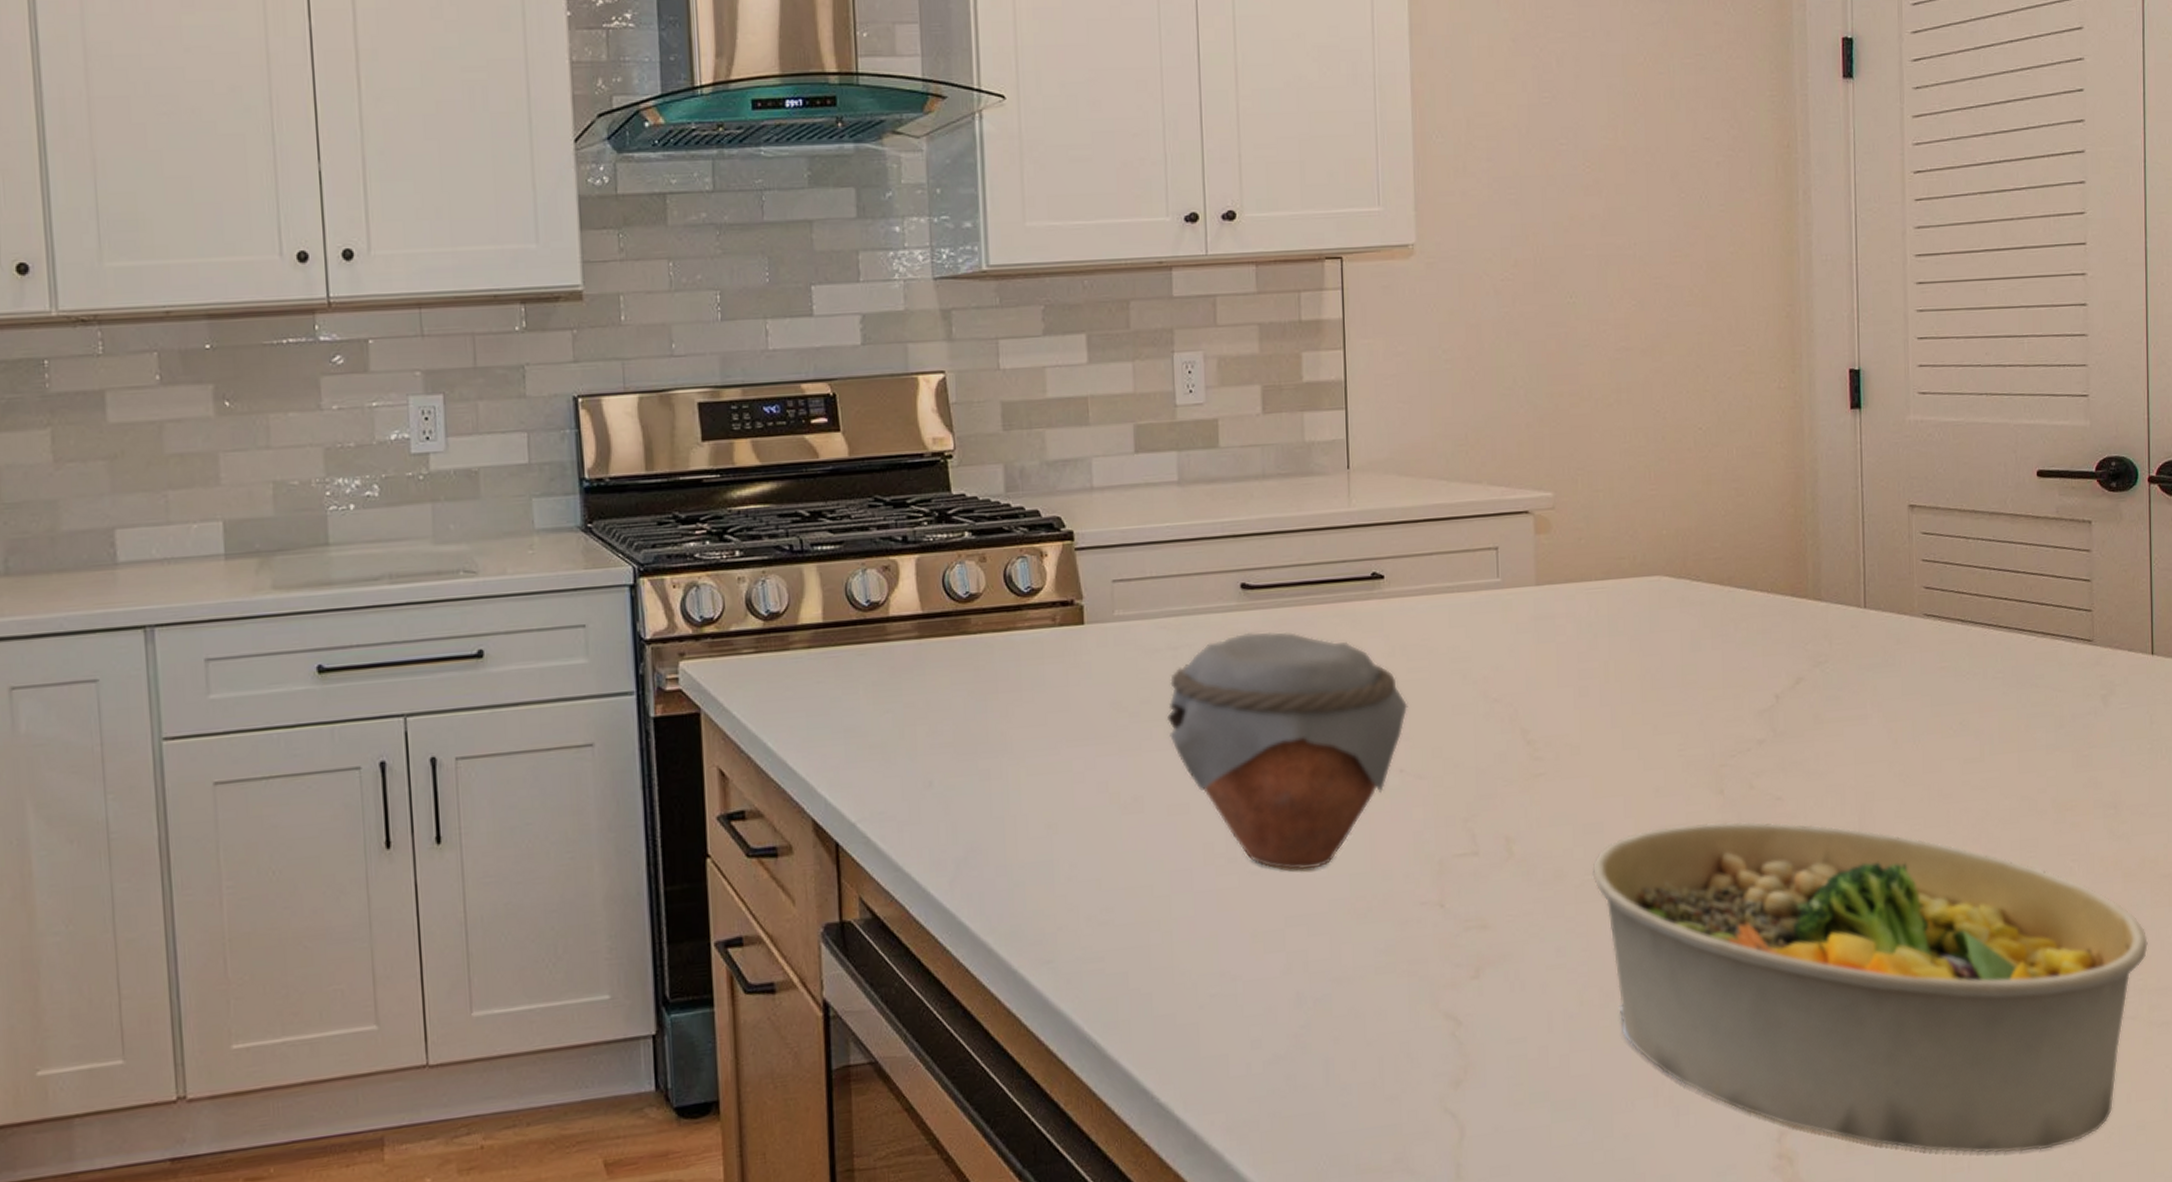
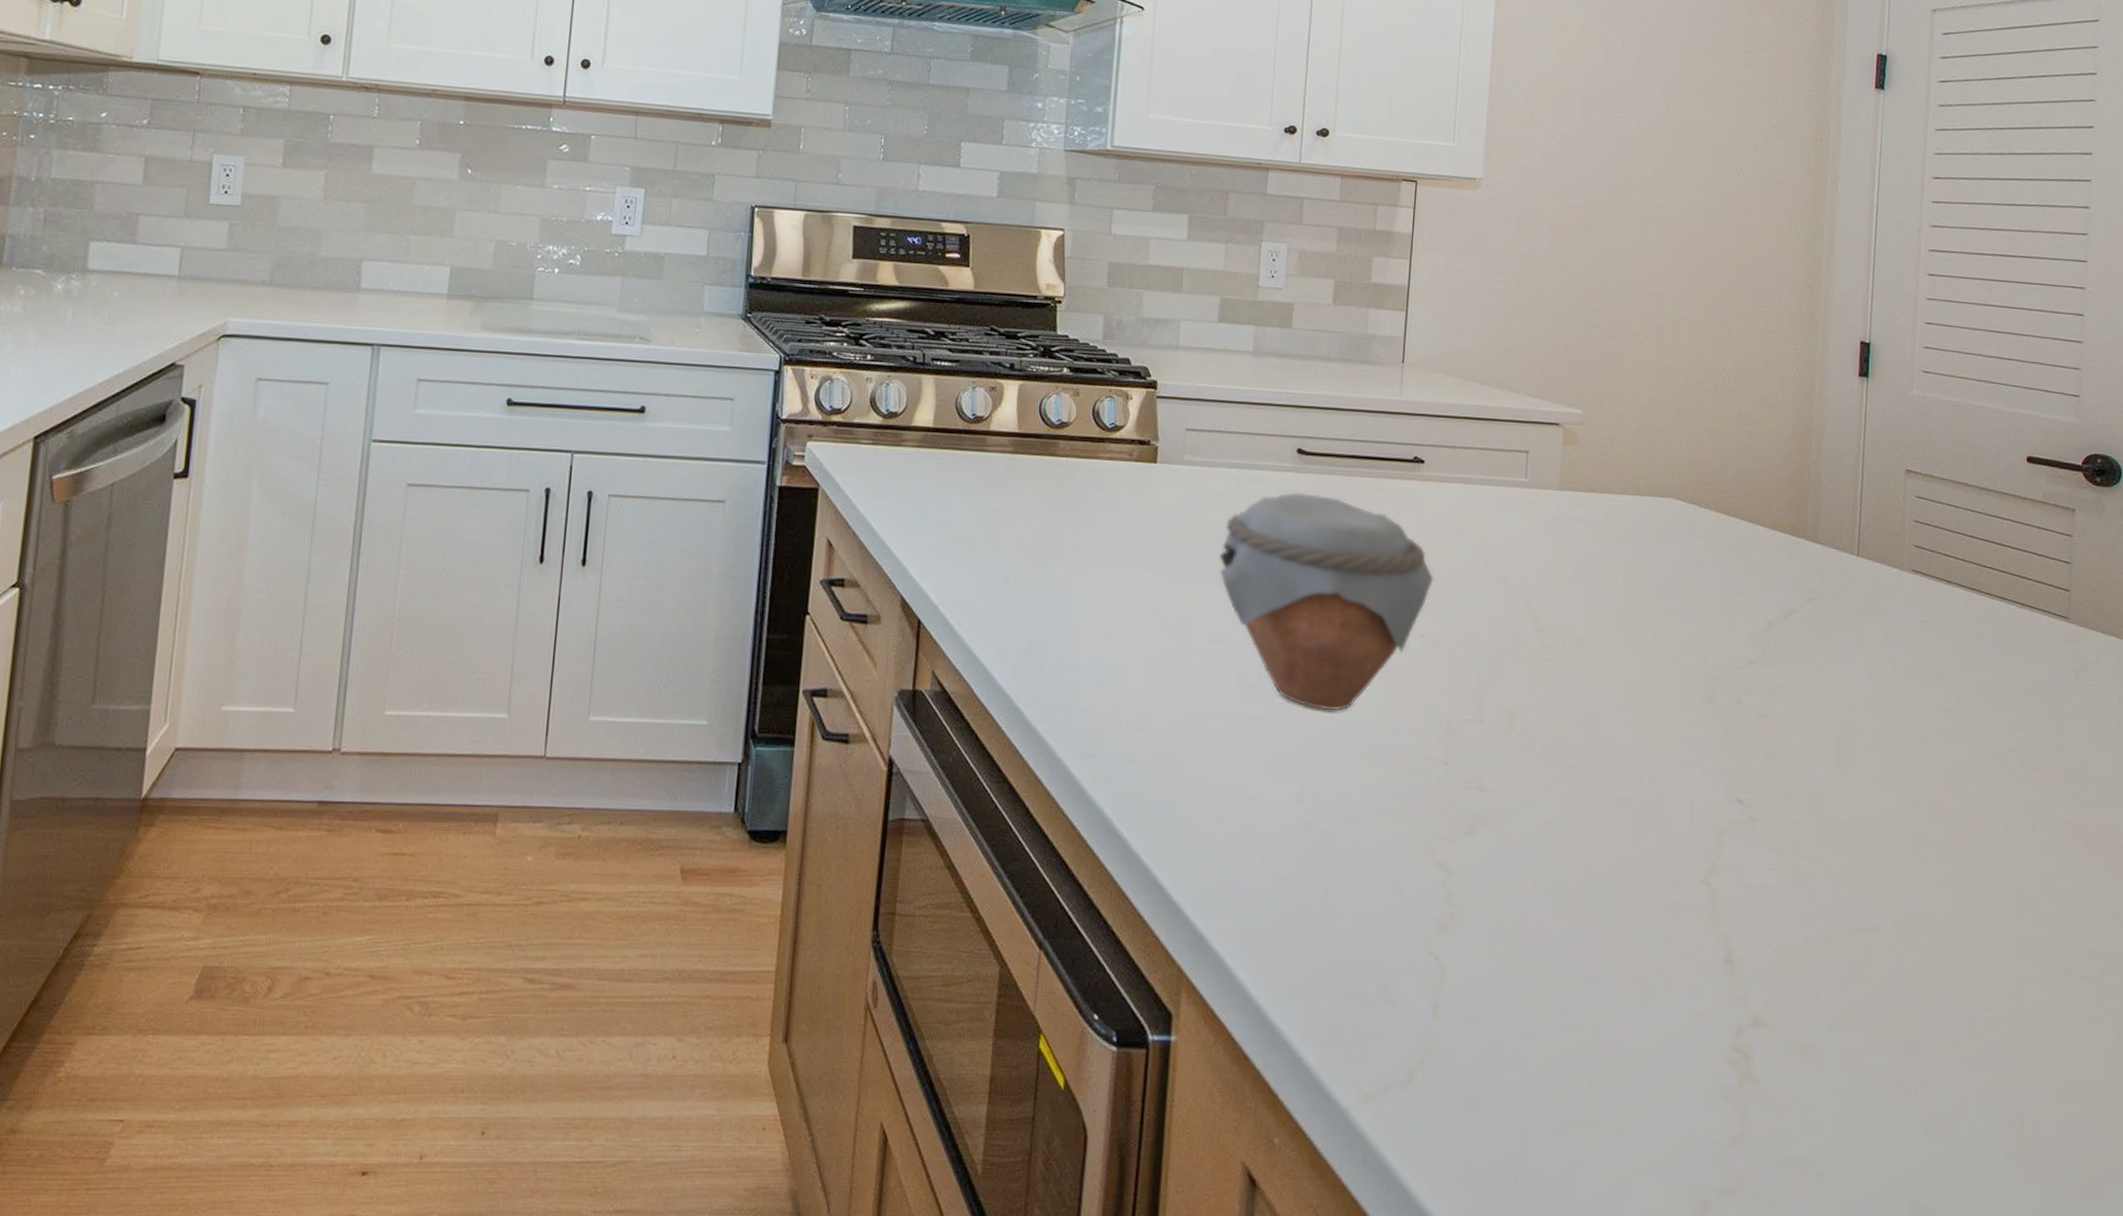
bowl: present [1592,821,2148,1154] -> none [1585,726,2103,1089]

